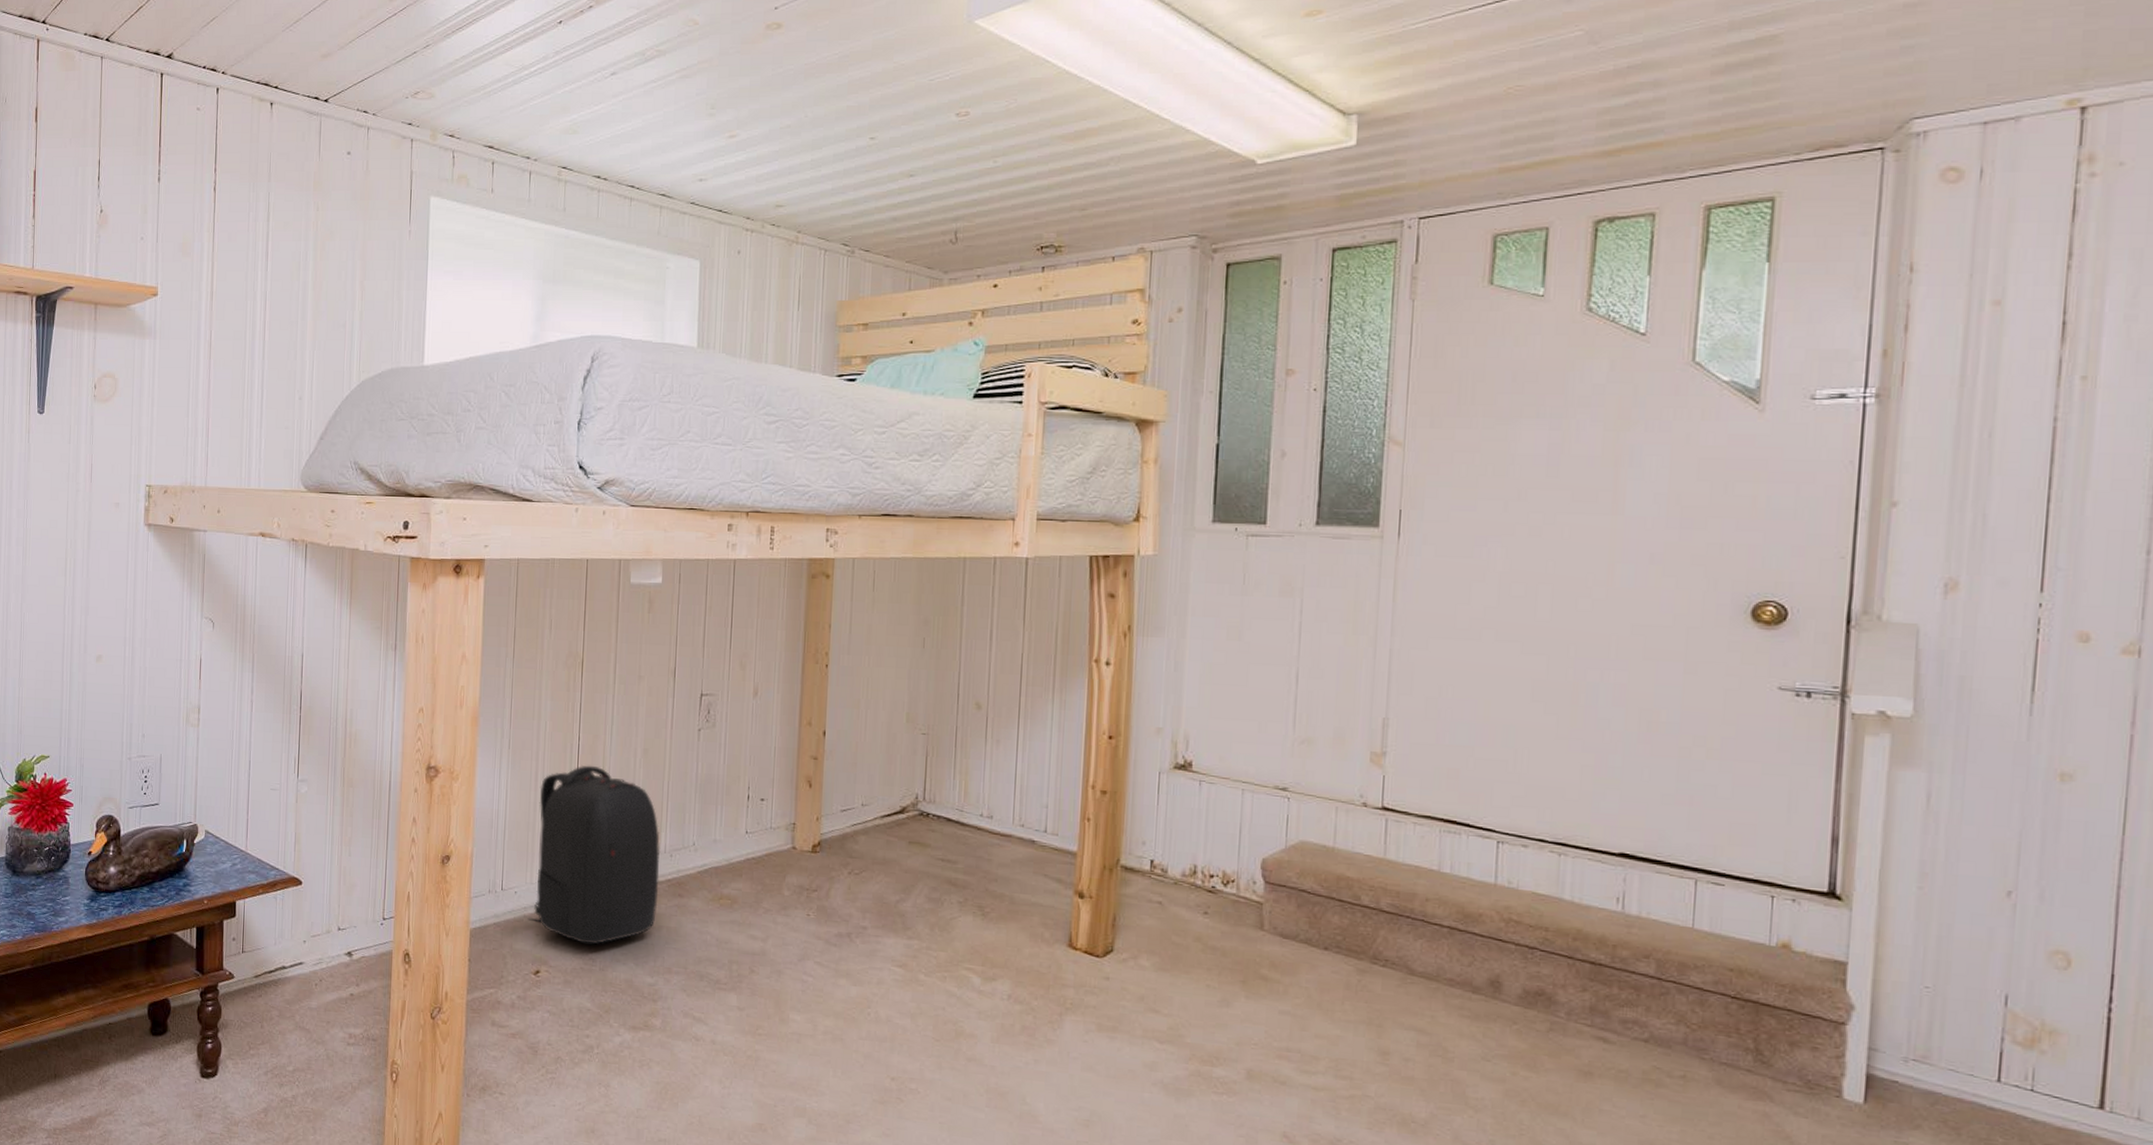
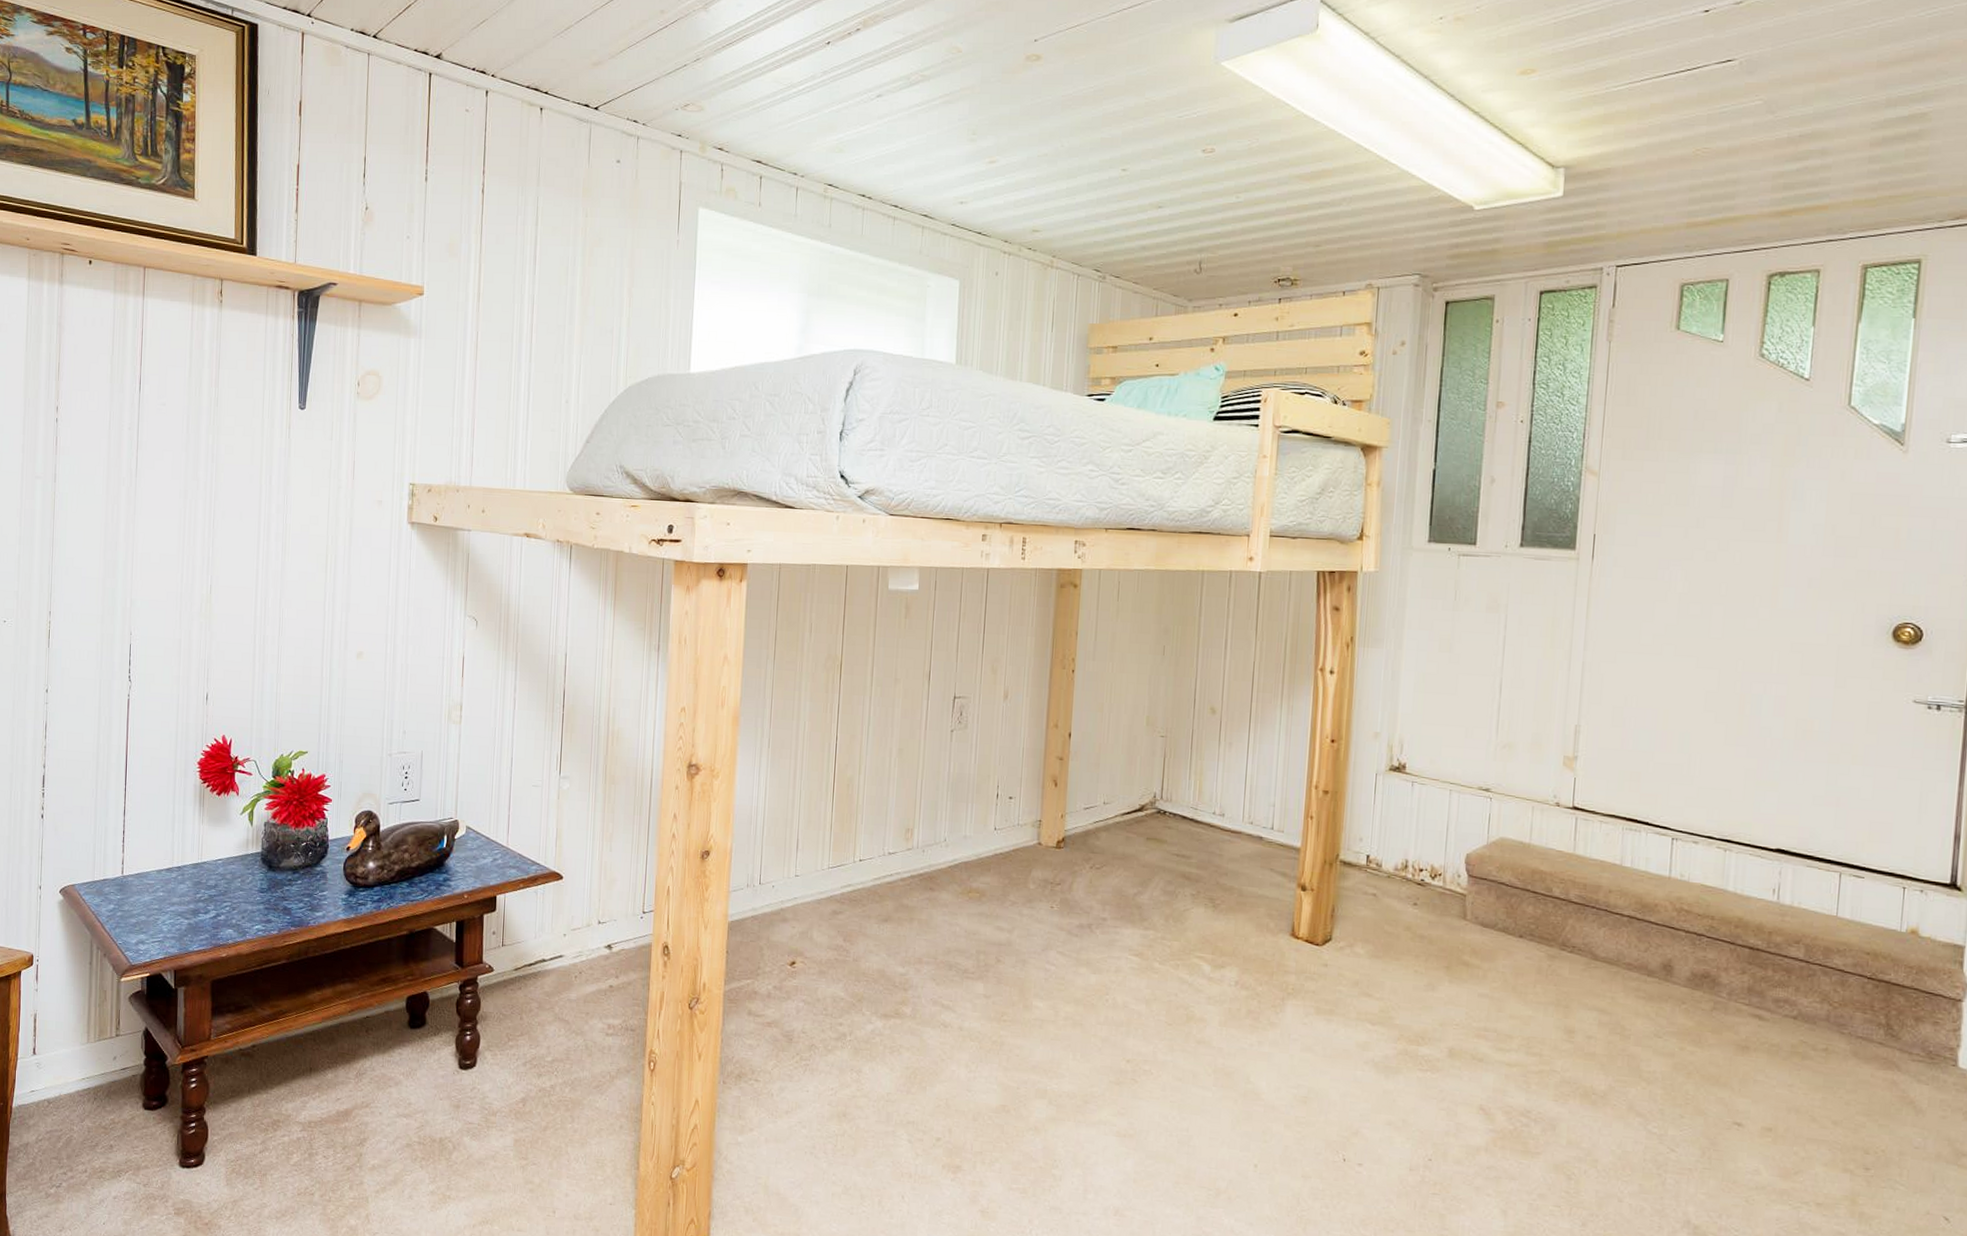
backpack: present [527,765,661,945] -> none [784,764,914,937]

